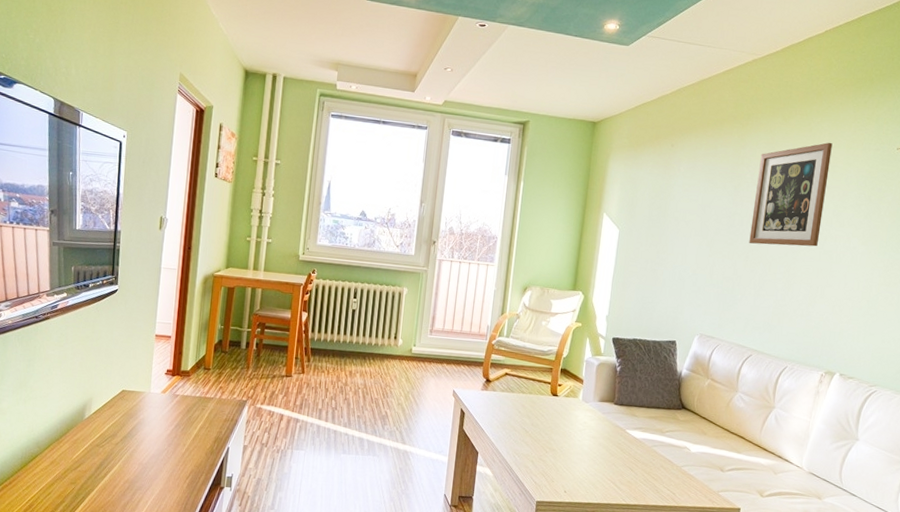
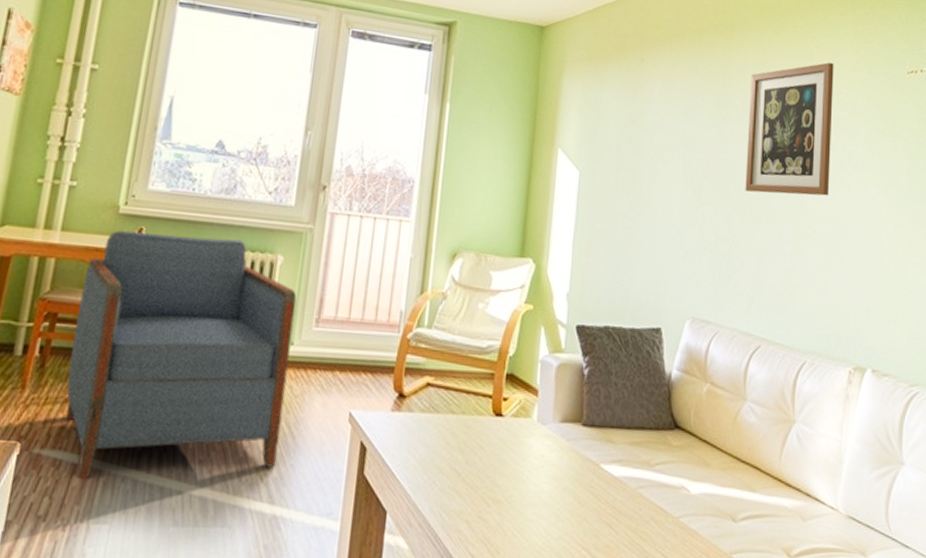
armchair: none [274,271,417,424] -> present [66,230,297,479]

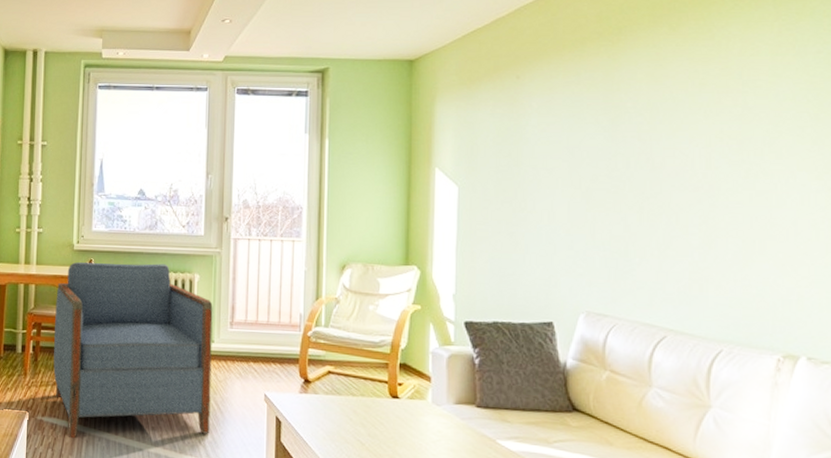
wall art: present [745,62,834,196] -> none [641,51,748,190]

